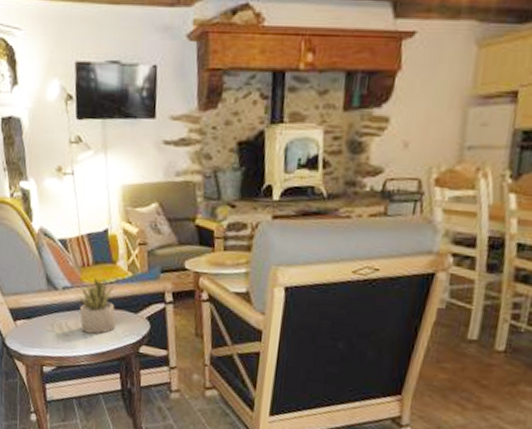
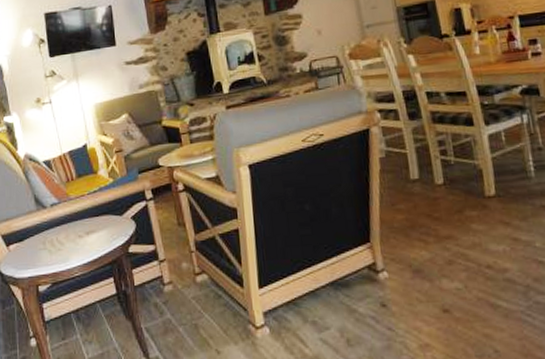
succulent plant: present [78,278,116,334] -> none [66,189,103,244]

